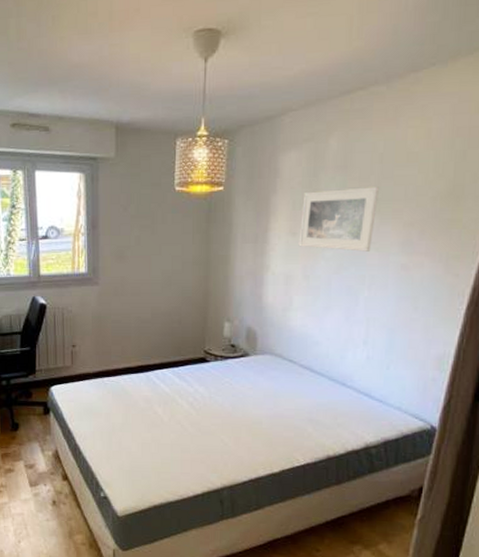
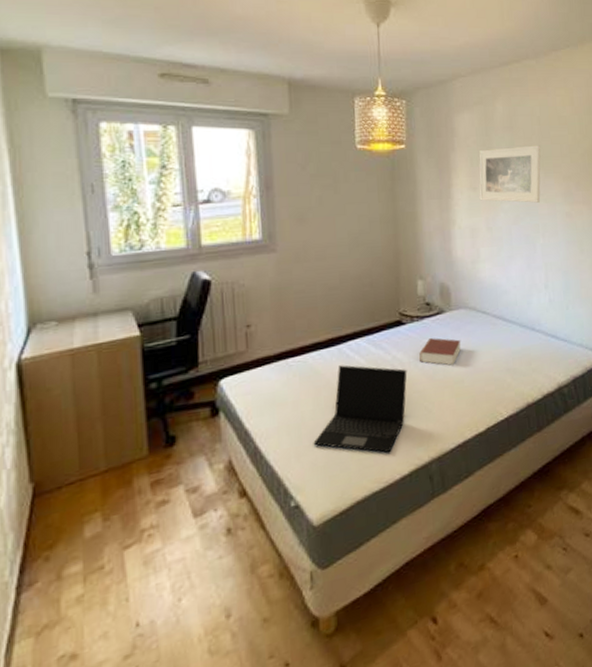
laptop: none [121,390,207,473] -> present [313,365,408,454]
book: none [220,377,264,406] -> present [419,337,461,365]

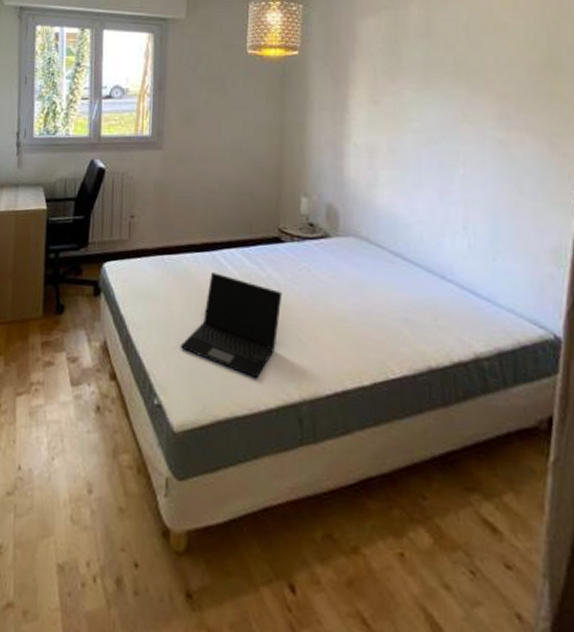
book: present [419,337,461,365] -> none [298,262,348,299]
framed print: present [479,145,541,203] -> none [381,56,468,124]

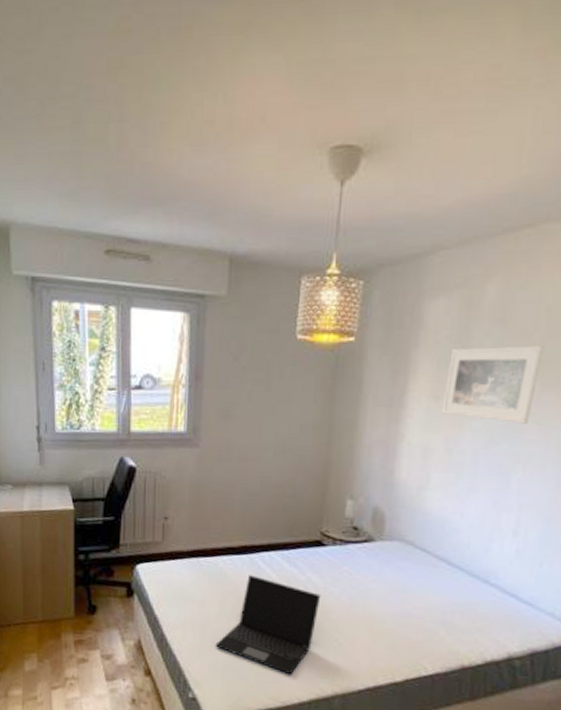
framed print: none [381,56,468,124] -> present [441,345,545,424]

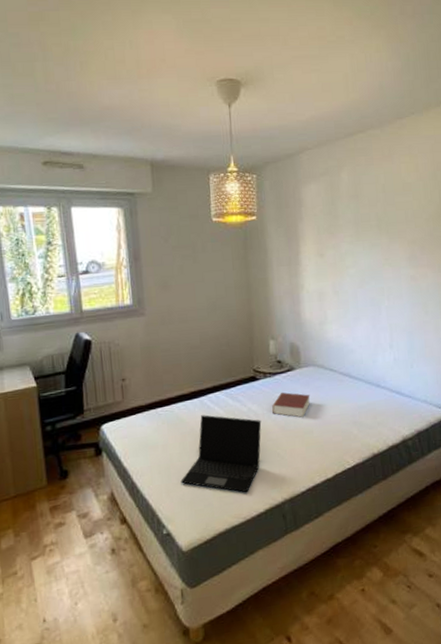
book: none [337,566,390,602] -> present [272,392,310,417]
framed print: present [441,345,545,424] -> none [325,212,386,268]

